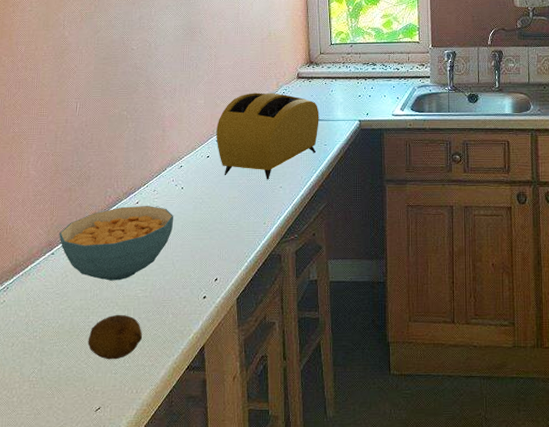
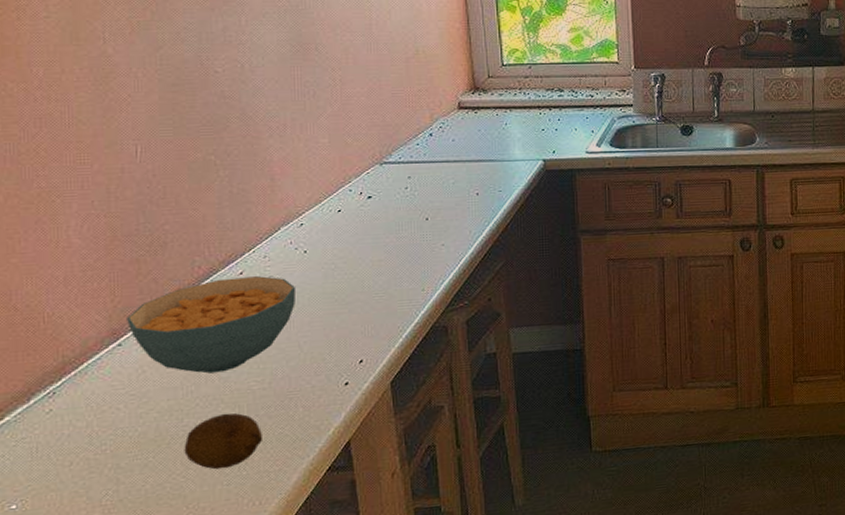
toaster: present [216,92,319,180] -> none [349,127,491,237]

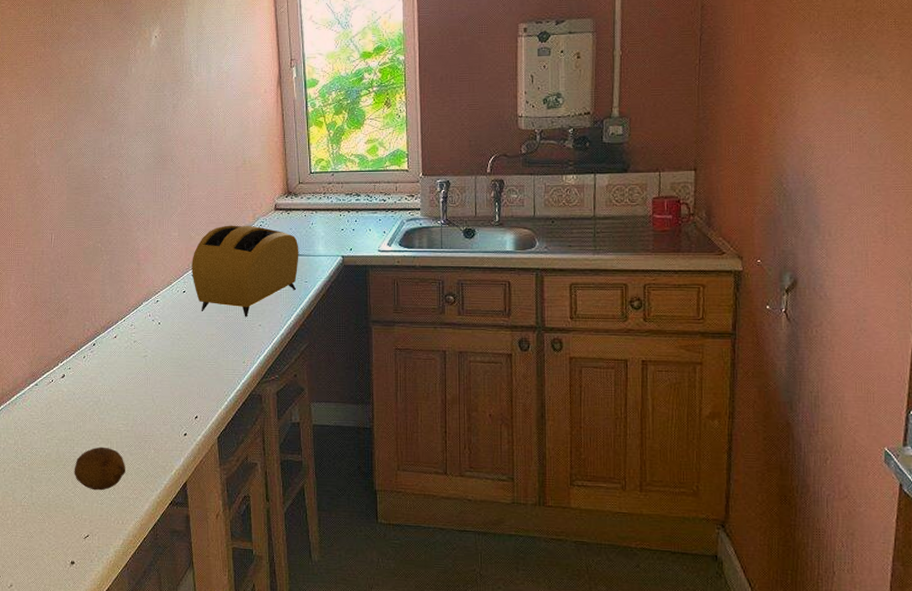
cereal bowl: present [127,276,297,374] -> none [41,340,152,414]
toaster: none [349,127,491,237] -> present [192,225,299,318]

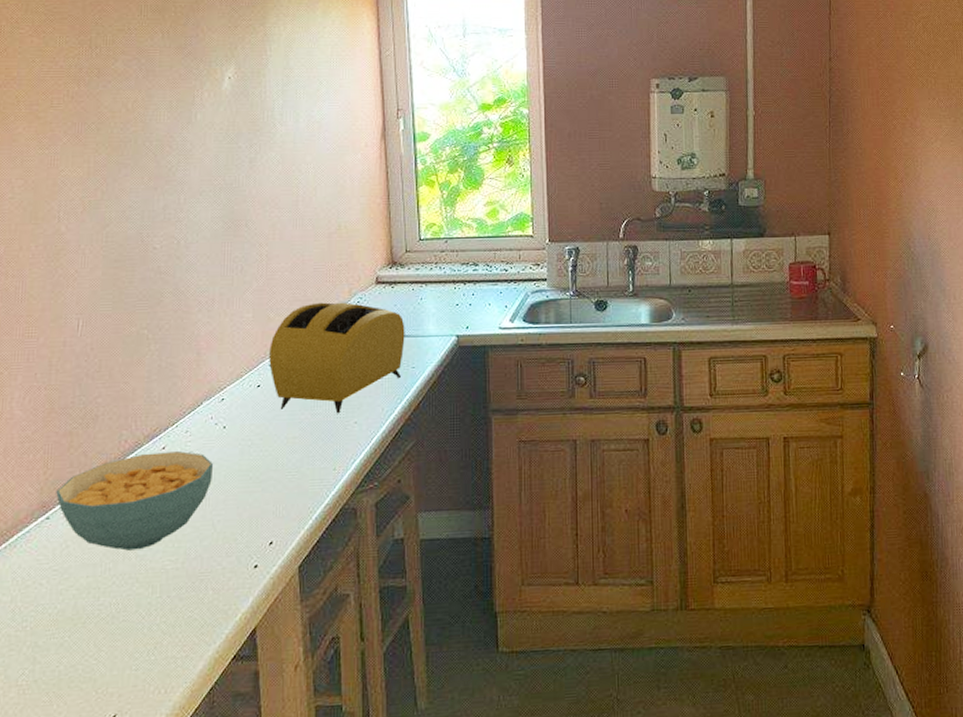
cereal bowl: none [41,340,152,414] -> present [56,451,214,551]
fruit: present [74,446,126,491] -> none [98,593,173,653]

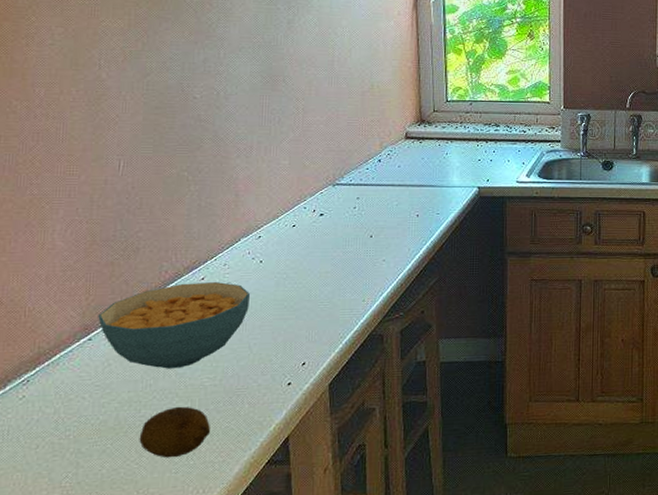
fruit: none [98,593,173,653] -> present [139,406,211,458]
toaster: present [269,302,405,414] -> none [304,153,431,253]

